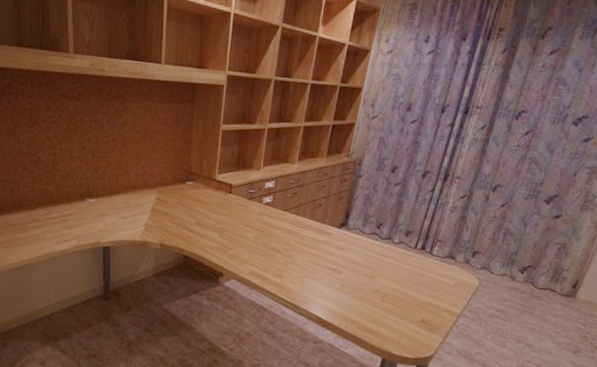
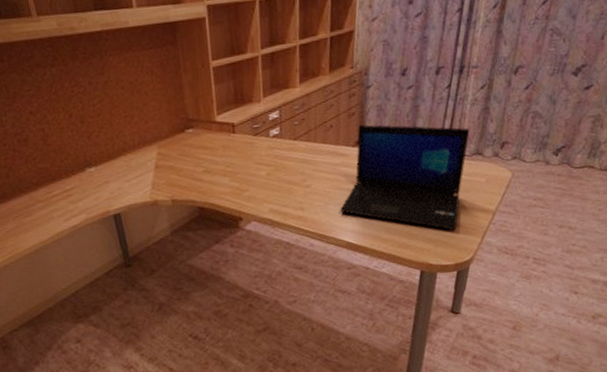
laptop: none [315,209,446,325] -> present [340,124,470,231]

